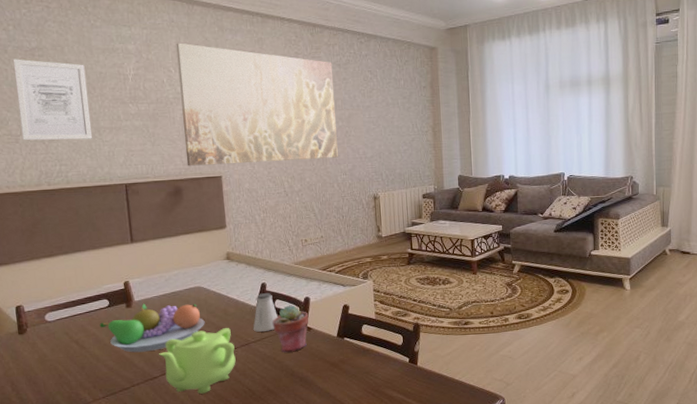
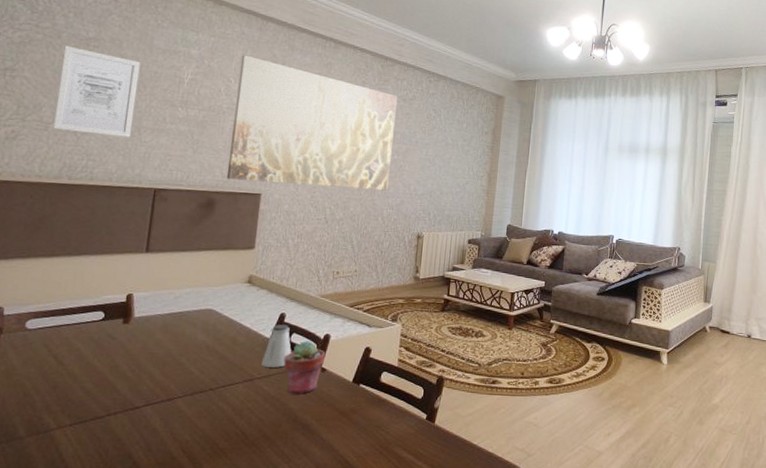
fruit bowl: present [99,303,205,353] -> none [86,321,209,377]
teapot: present [159,328,236,394] -> none [148,358,236,432]

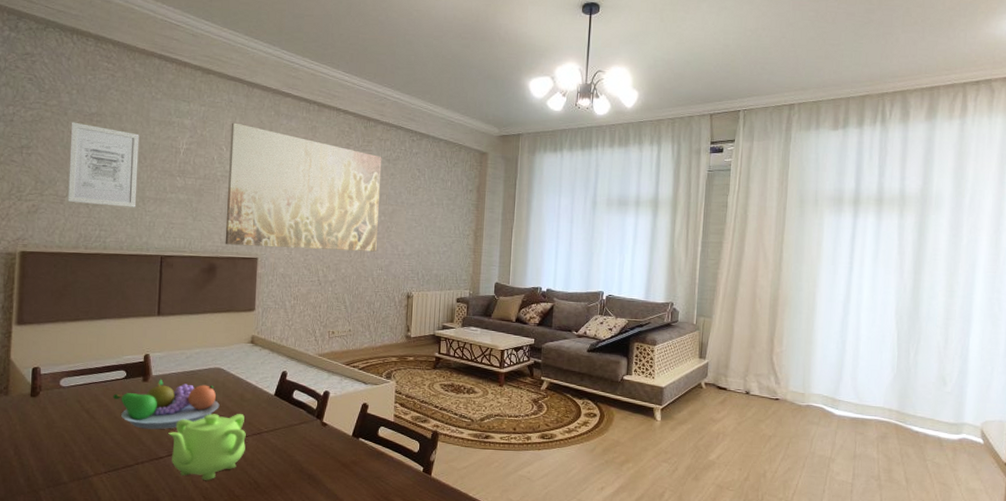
fruit bowl: none [86,321,209,377] -> present [113,379,220,430]
teapot: none [148,358,236,432] -> present [168,413,246,480]
saltshaker: present [261,324,291,368] -> none [267,382,294,422]
potted succulent: present [283,341,326,394] -> none [288,397,326,447]

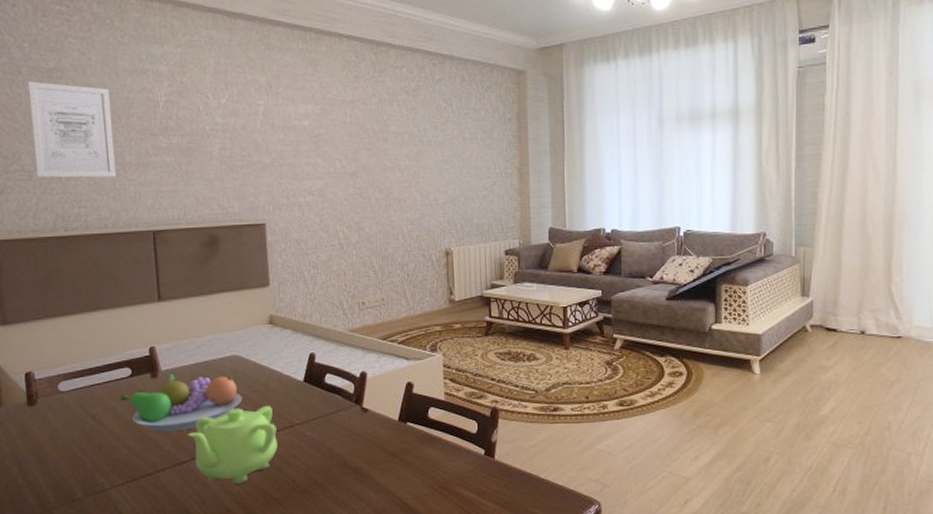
wall art: present [225,122,382,252] -> none [215,63,404,211]

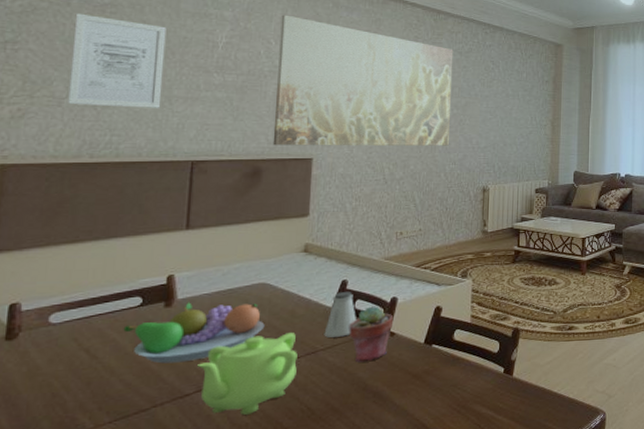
wall art: none [215,63,404,211] -> present [272,14,454,147]
saltshaker: none [298,365,328,412] -> present [324,292,356,337]
potted succulent: none [322,380,366,438] -> present [349,306,394,363]

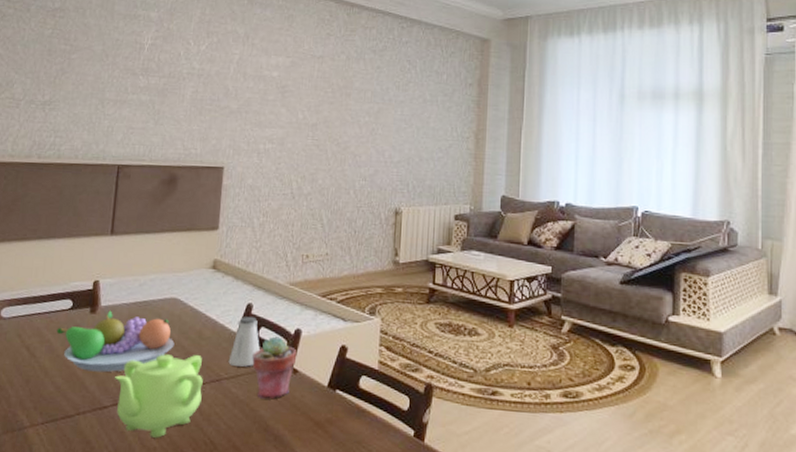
wall art: present [68,13,167,108] -> none [24,18,103,111]
wall art: present [272,14,454,147] -> none [188,14,367,159]

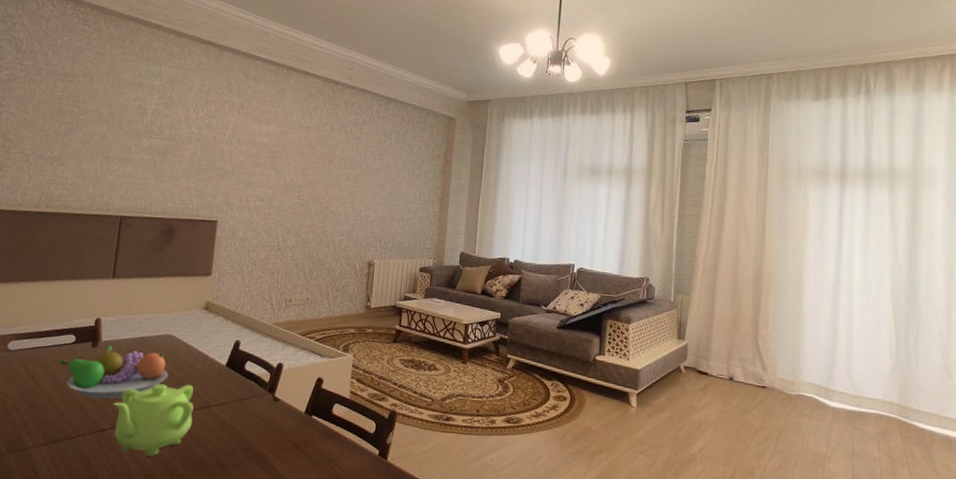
saltshaker: present [228,317,260,367] -> none [217,352,246,396]
potted succulent: present [252,336,297,399] -> none [238,369,279,424]

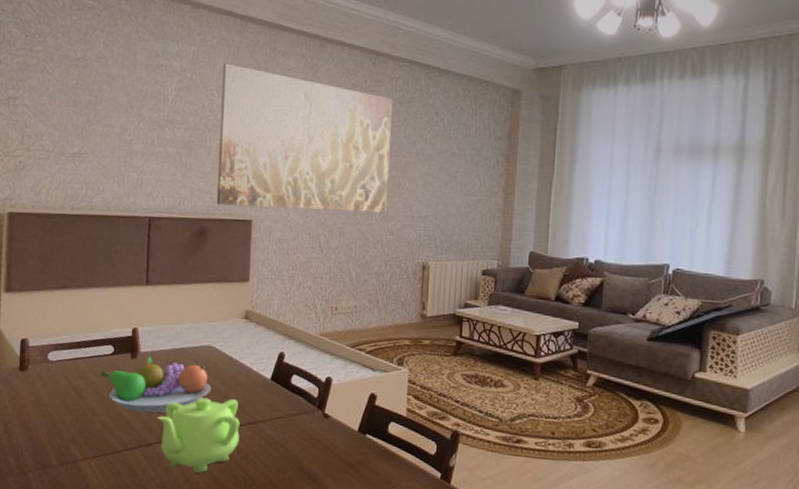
wall art: none [185,84,349,217] -> present [216,63,393,213]

